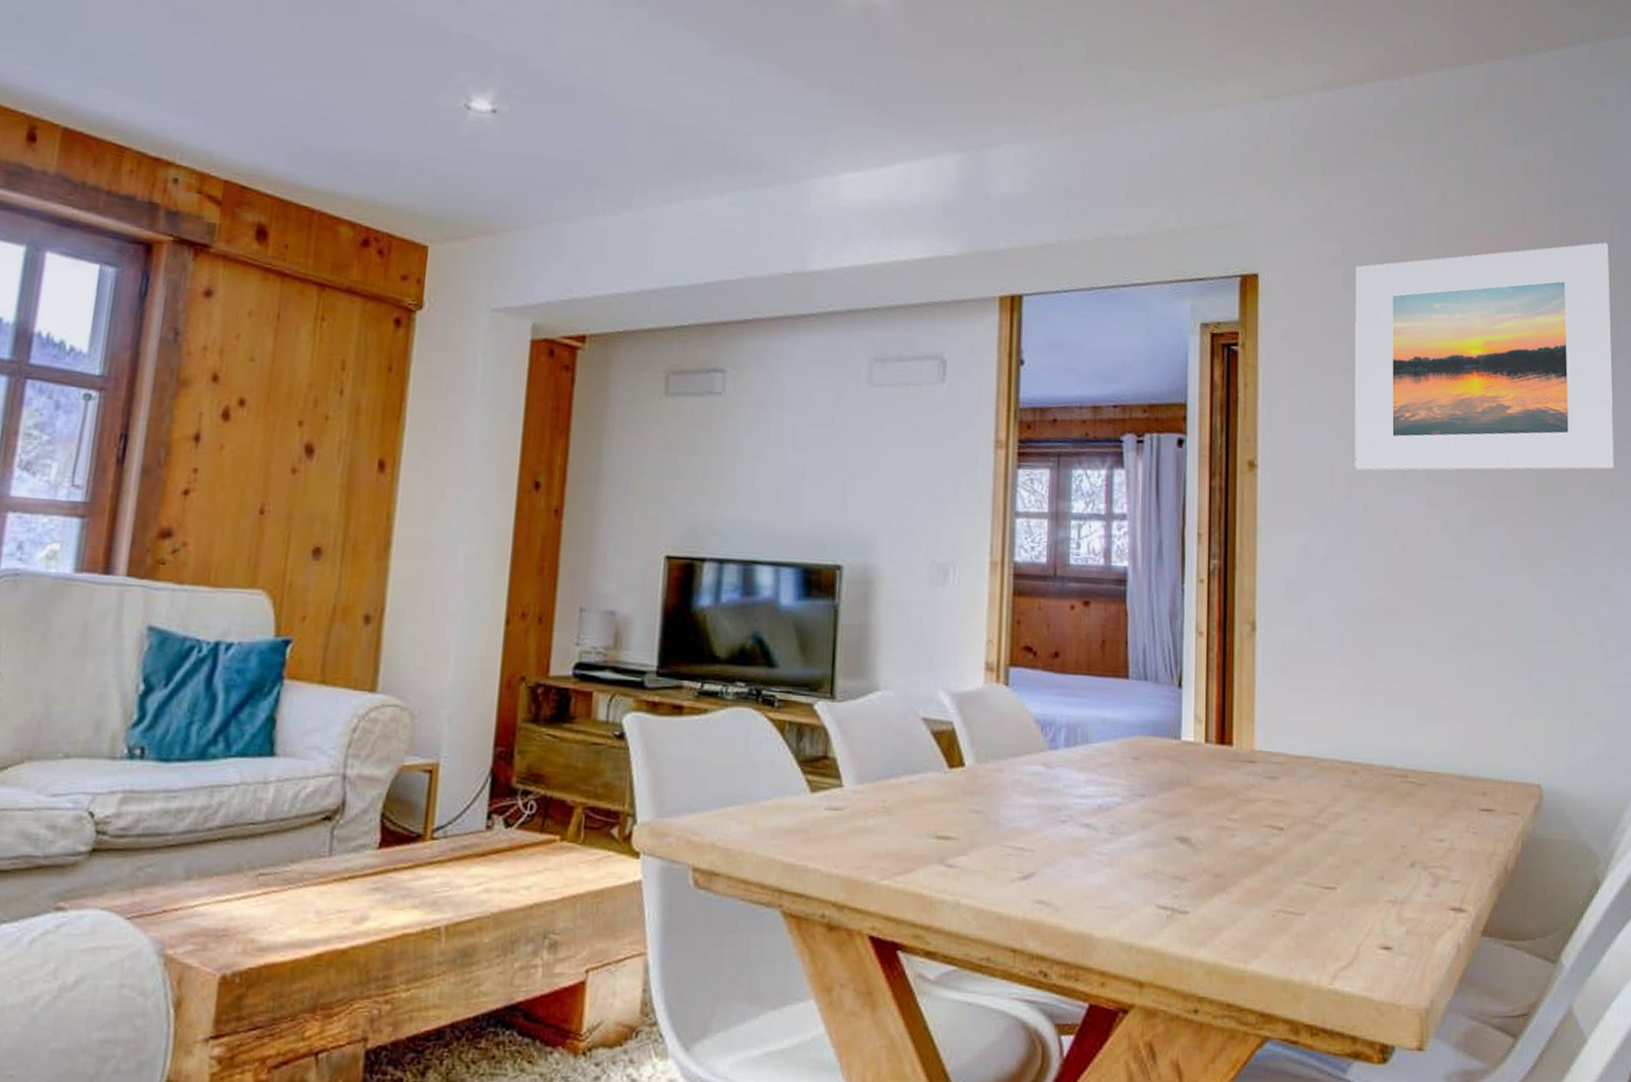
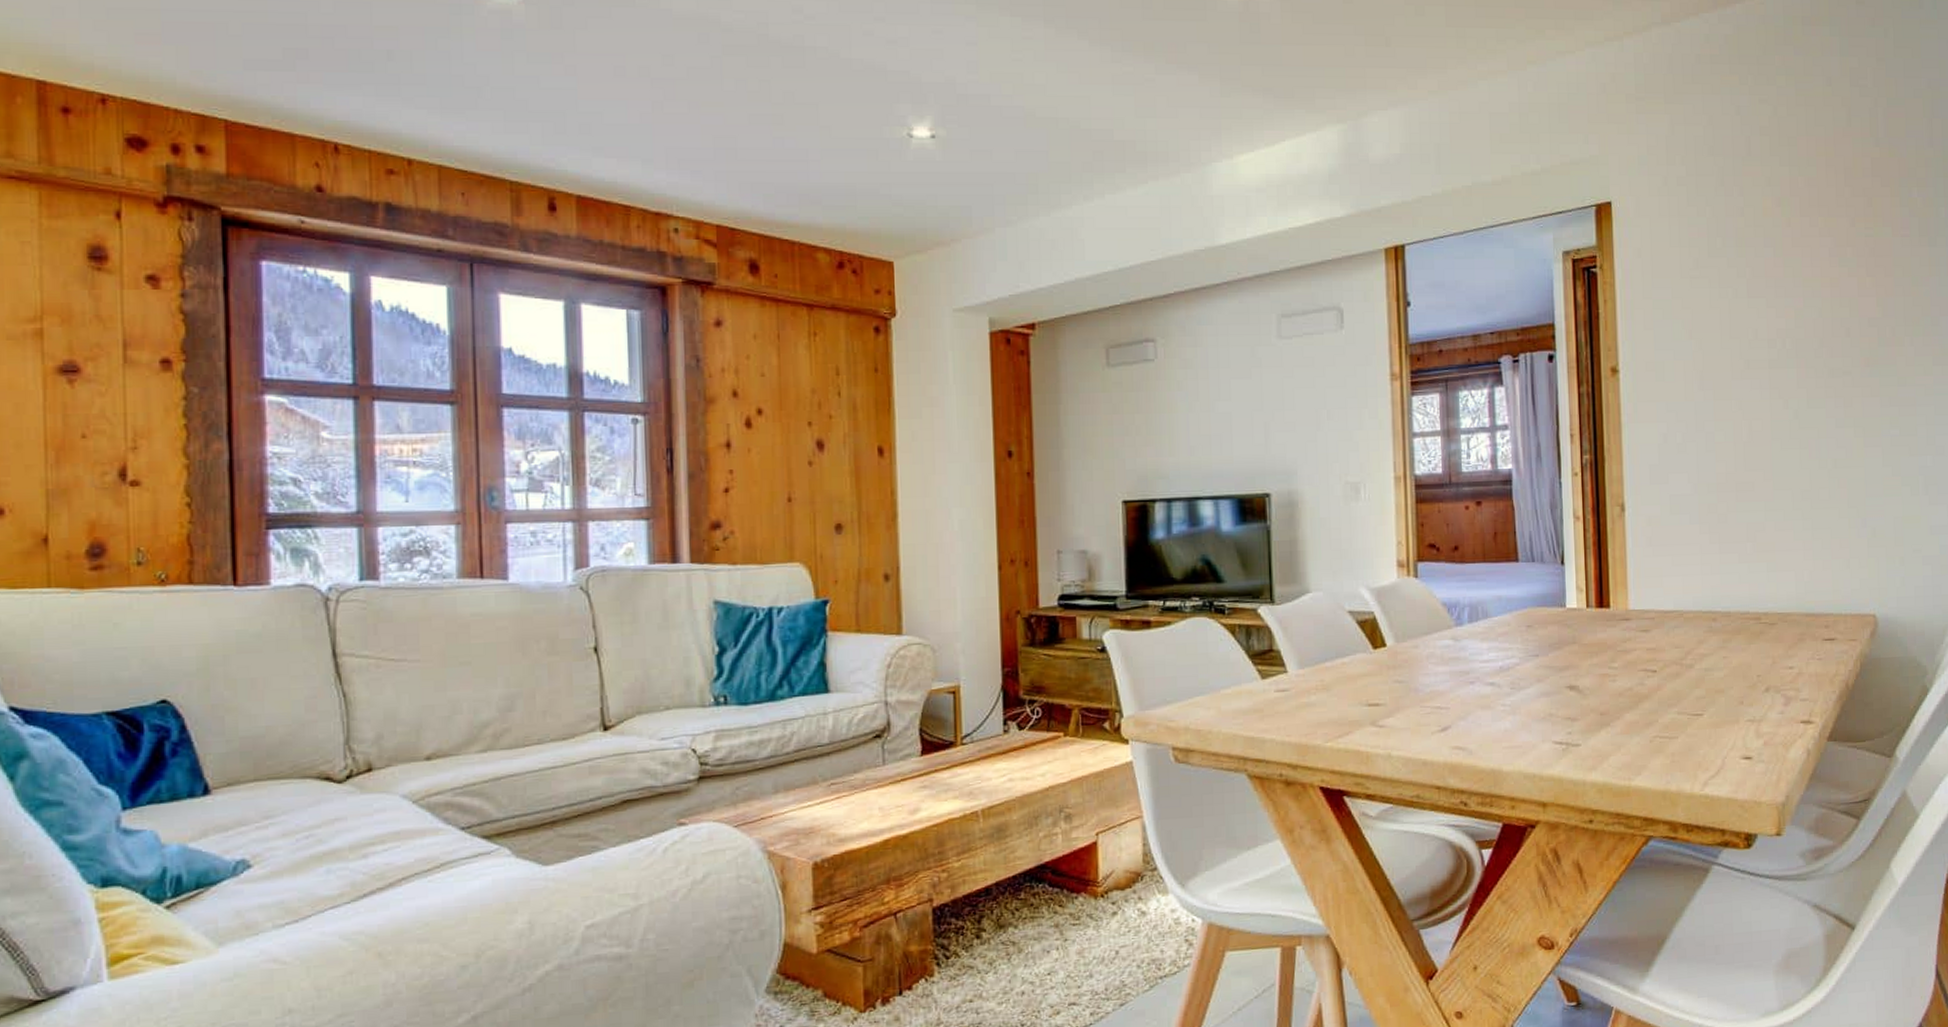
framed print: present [1355,242,1614,471] -> none [1698,135,1936,365]

